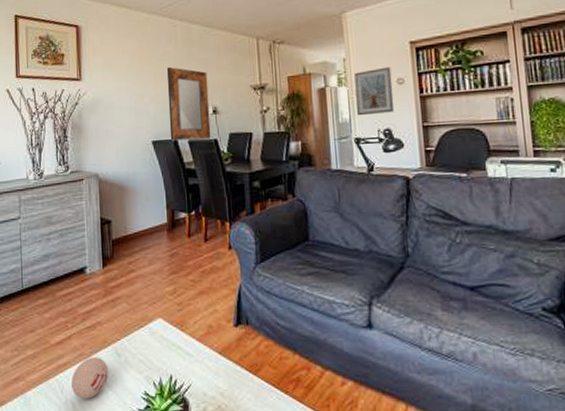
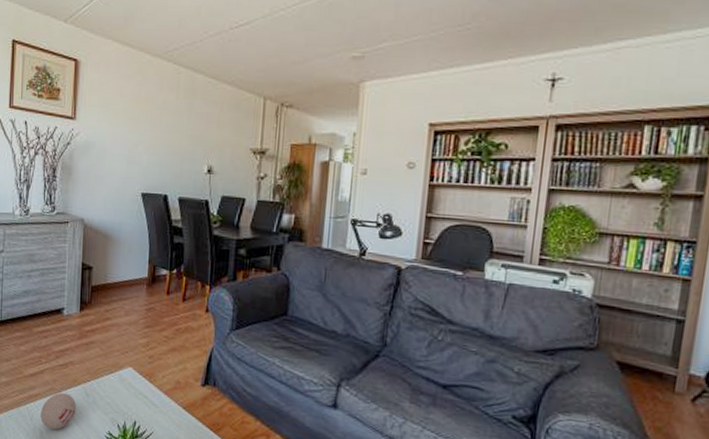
home mirror: present [166,67,211,141] -> none [160,118,207,199]
picture frame: present [354,66,395,116] -> none [359,147,404,198]

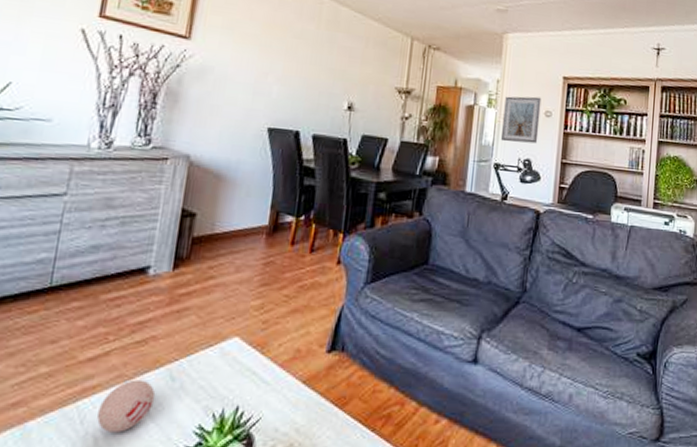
picture frame: none [359,147,404,198] -> present [501,96,542,144]

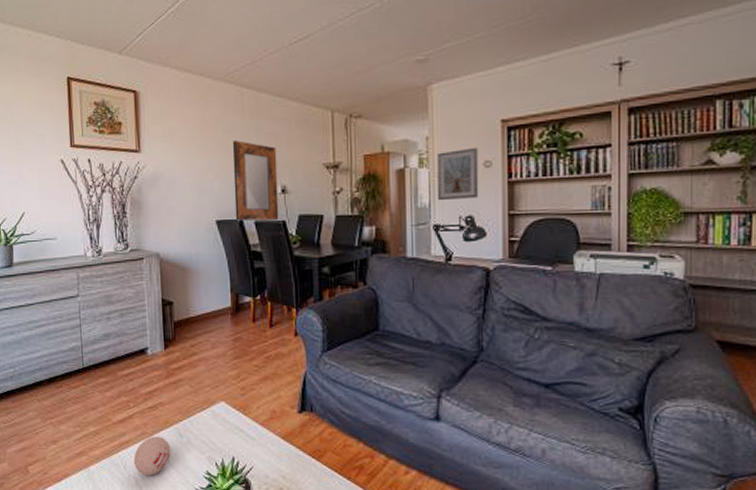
home mirror: none [291,48,349,138] -> present [232,140,279,221]

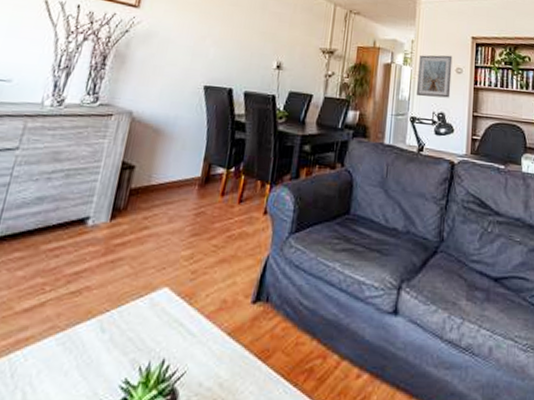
decorative ball: present [134,436,171,475] -> none [27,331,86,387]
home mirror: present [232,140,279,221] -> none [225,14,279,94]

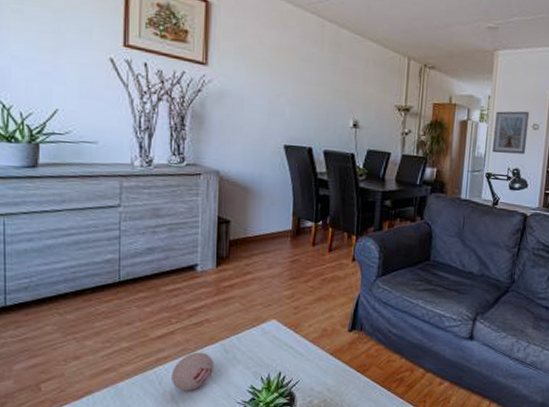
decorative ball: none [27,331,86,387] -> present [172,352,215,391]

